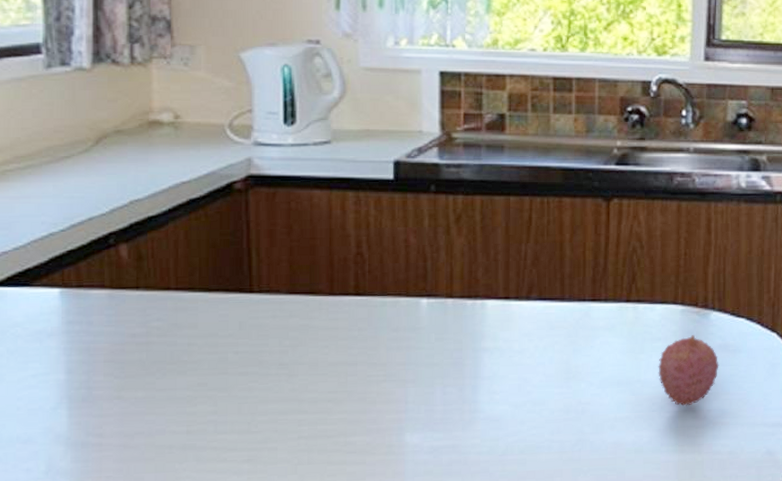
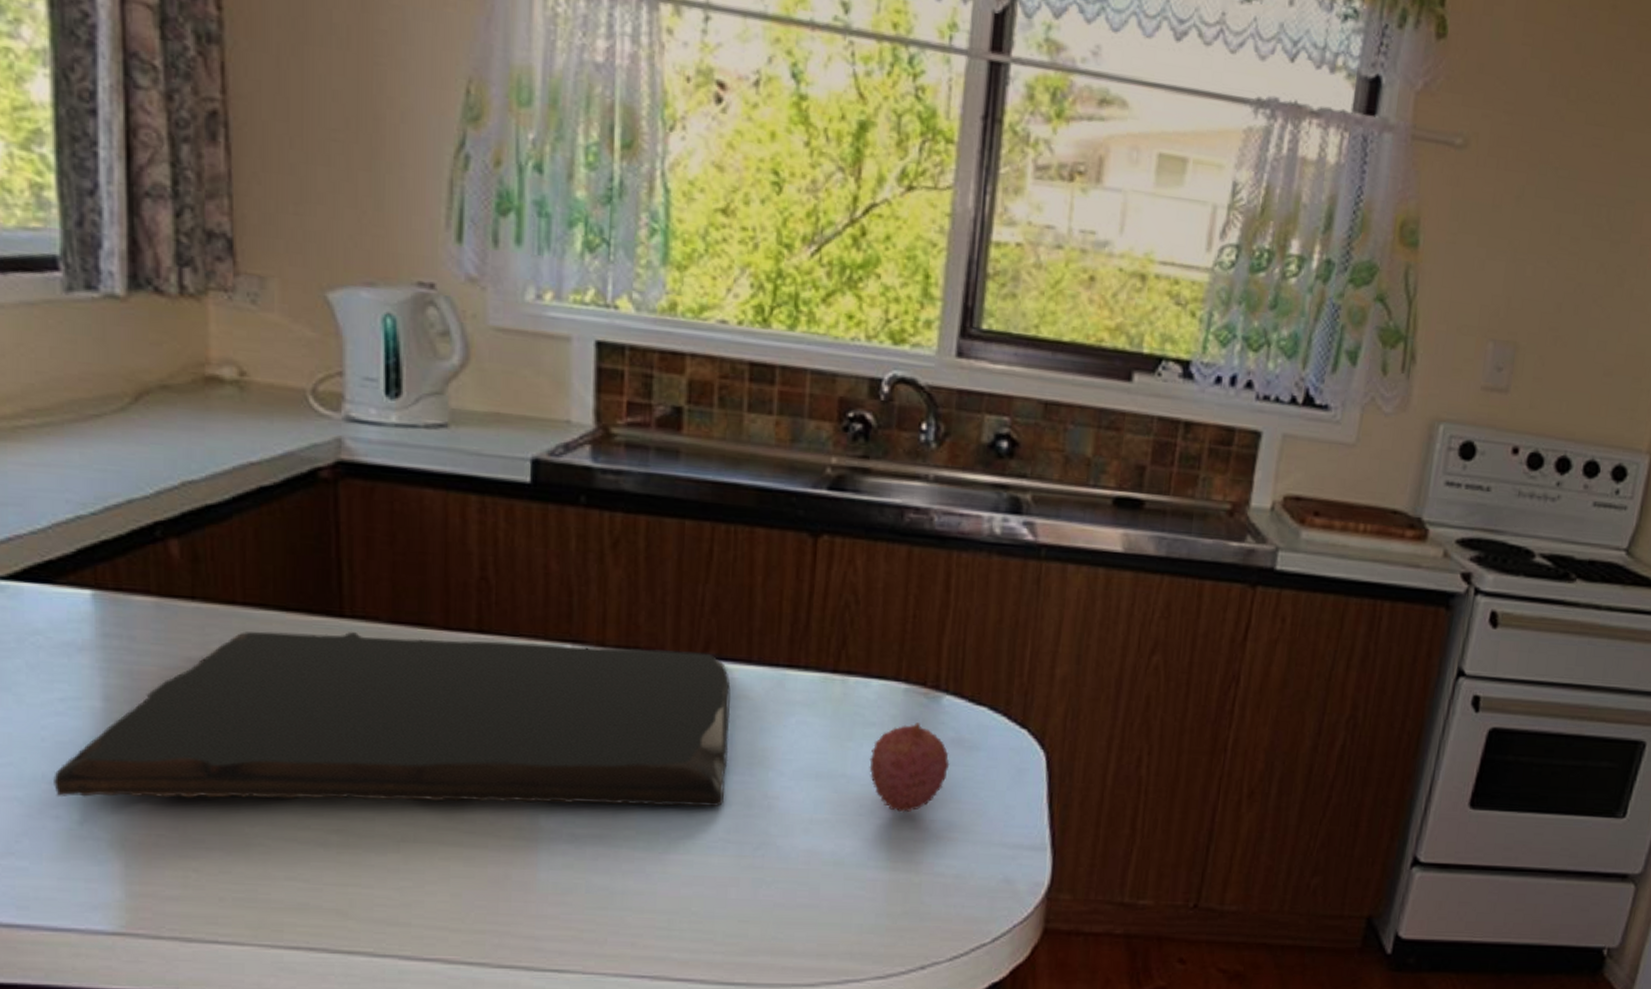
cutting board: none [26,296,550,454] -> present [54,631,731,808]

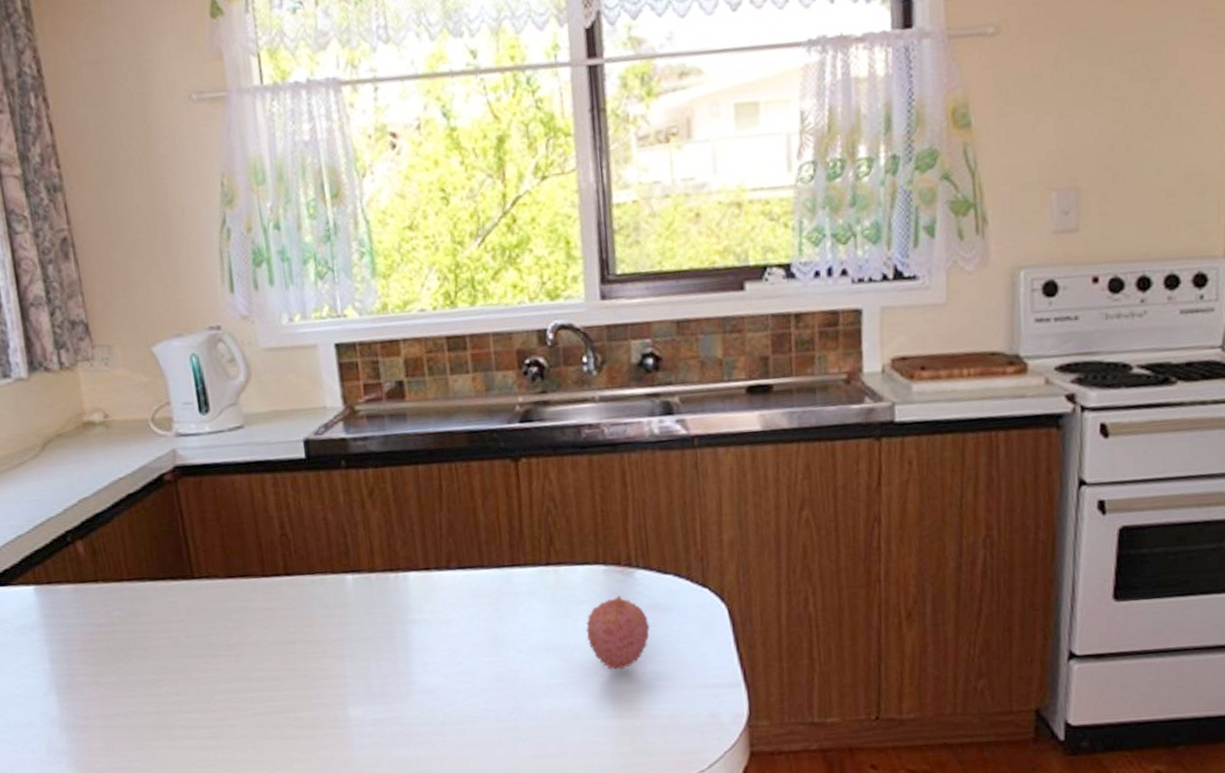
cutting board: present [54,631,731,808] -> none [27,565,481,736]

